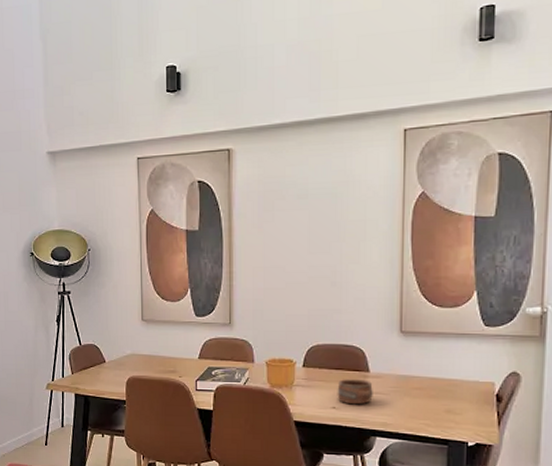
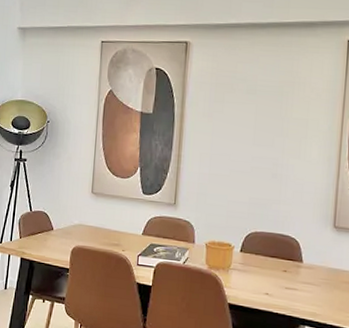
pottery: present [337,378,373,405] -> none [270,266,305,293]

